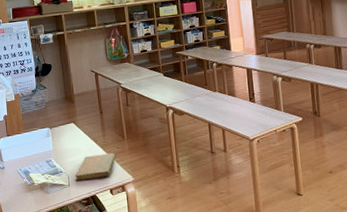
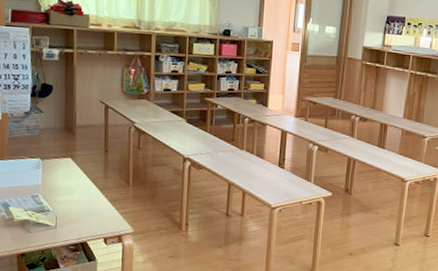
notebook: present [75,153,116,181] -> none [65,197,117,225]

